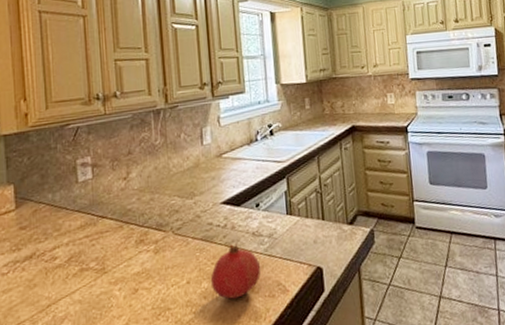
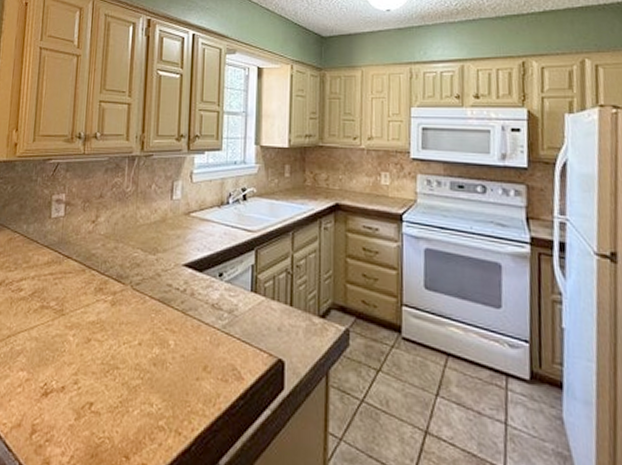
fruit: present [210,242,261,300] -> none [162,311,217,374]

